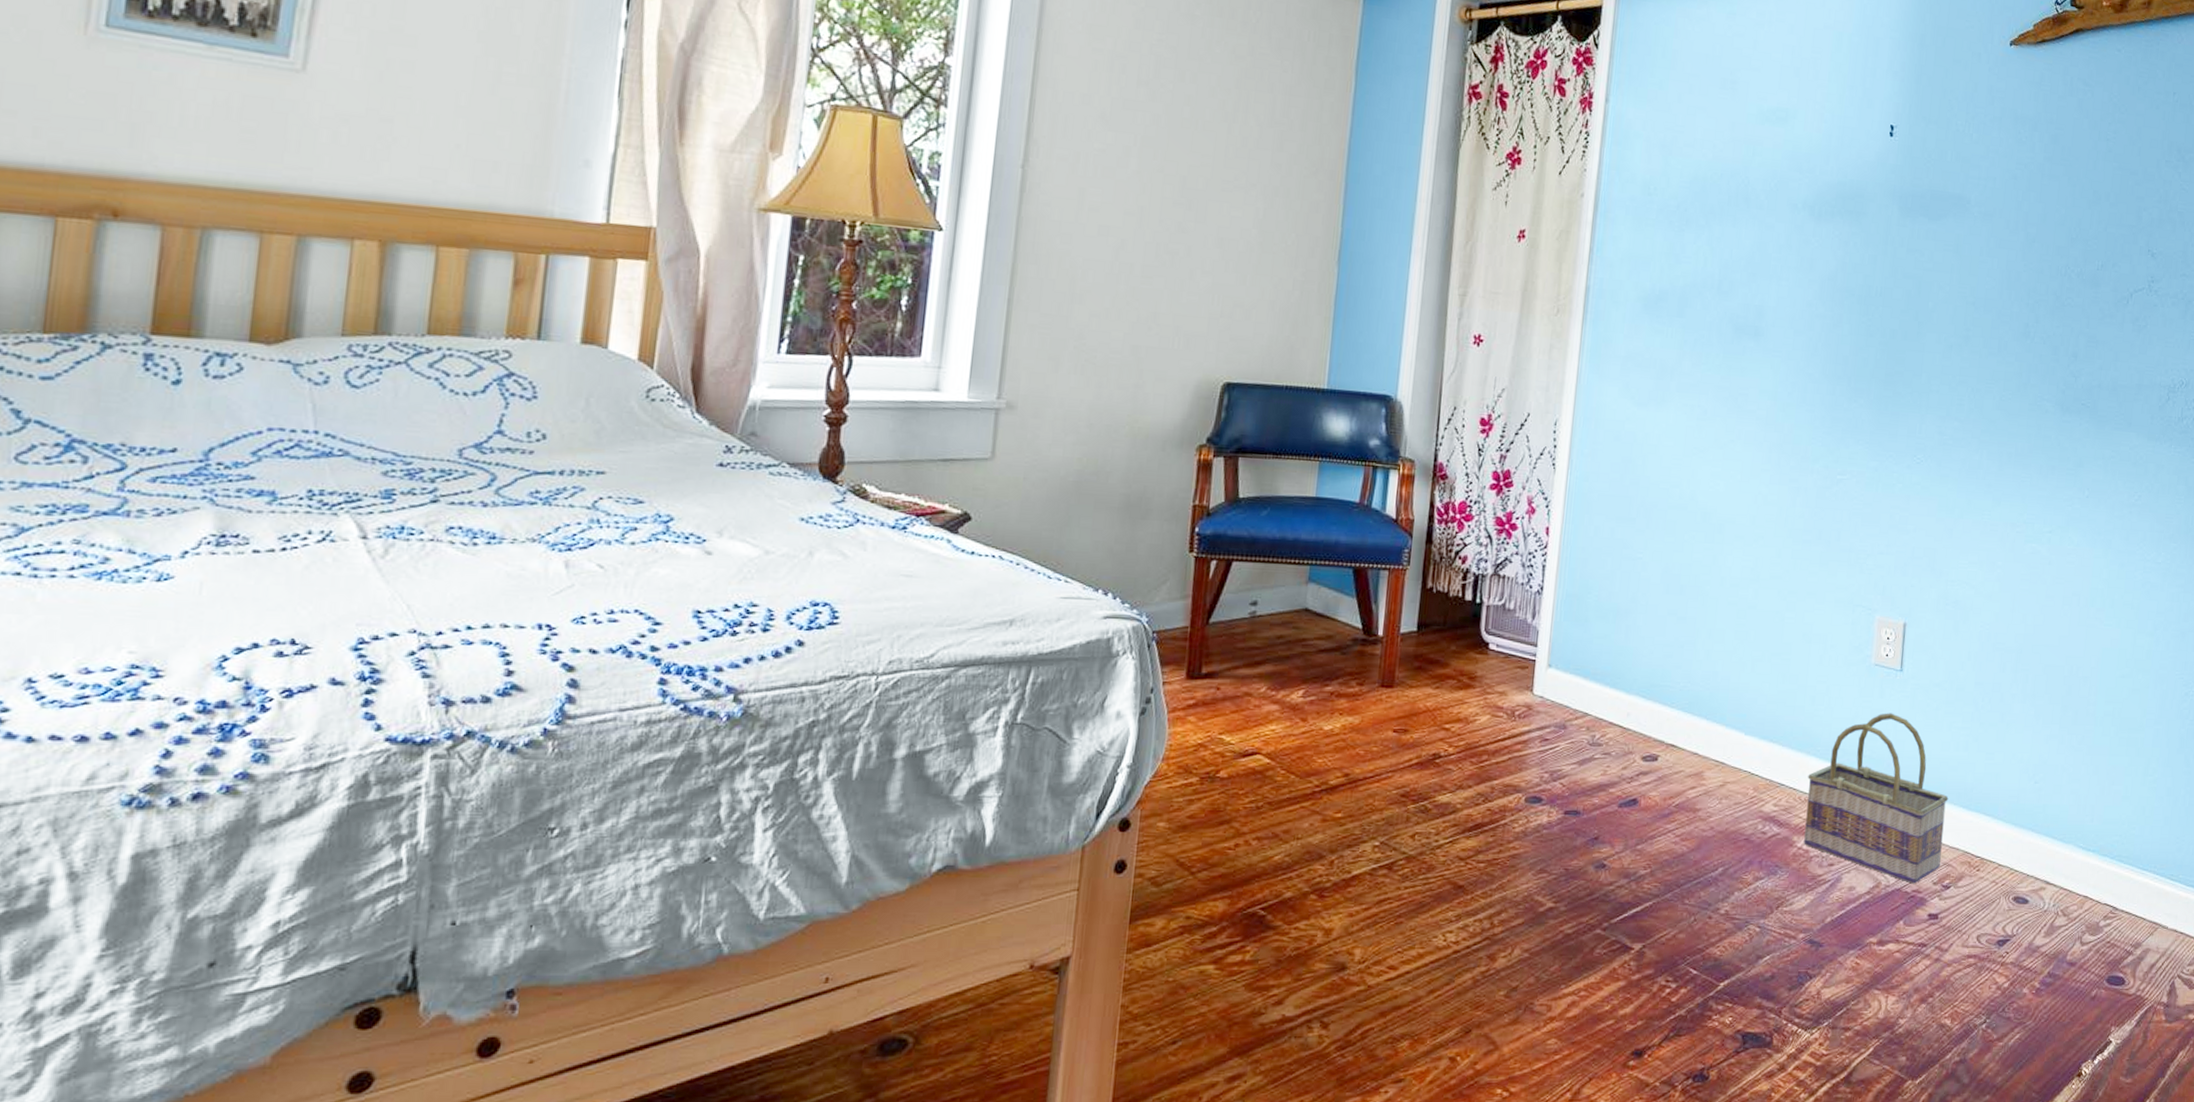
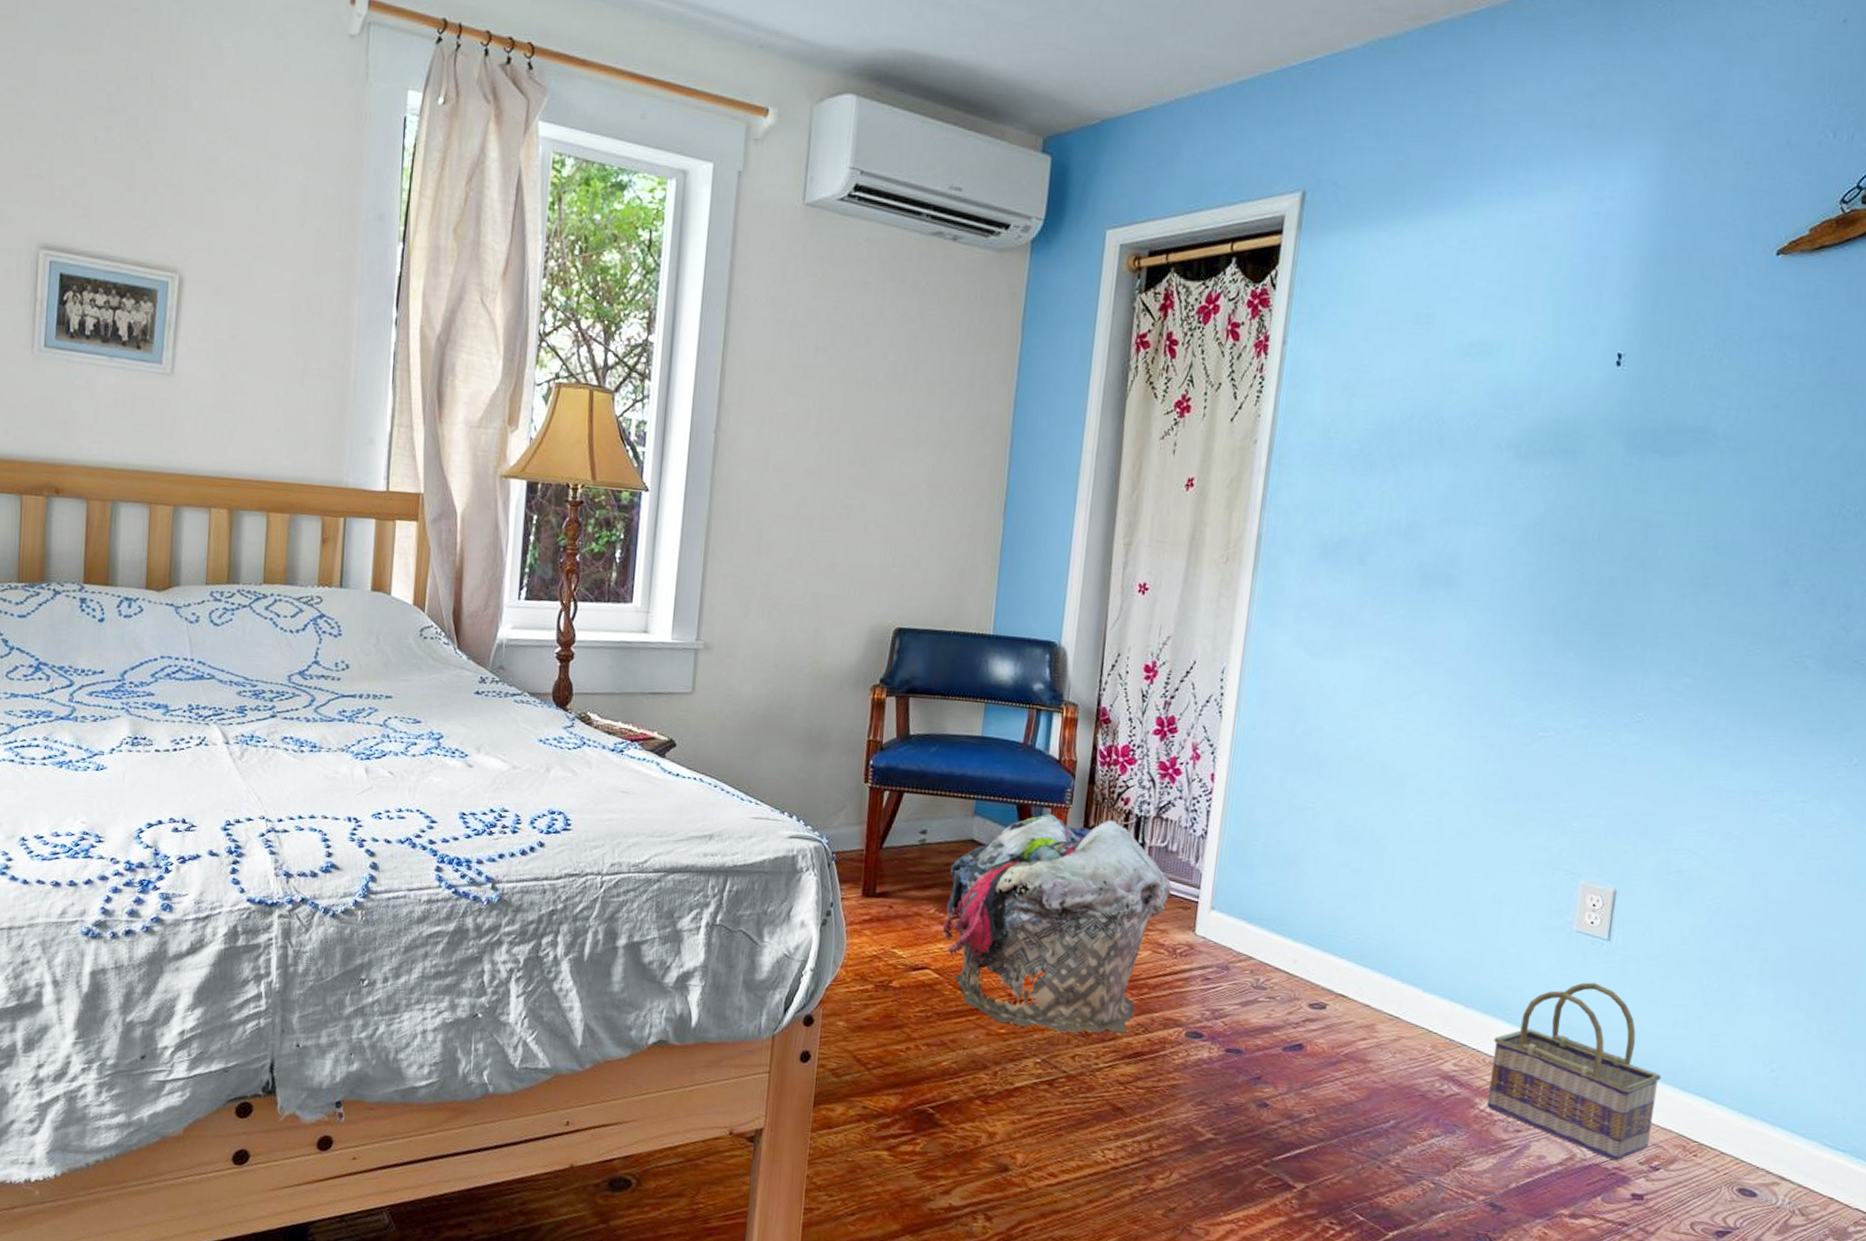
laundry basket: none [1274,576,1510,811] -> present [942,813,1172,1033]

